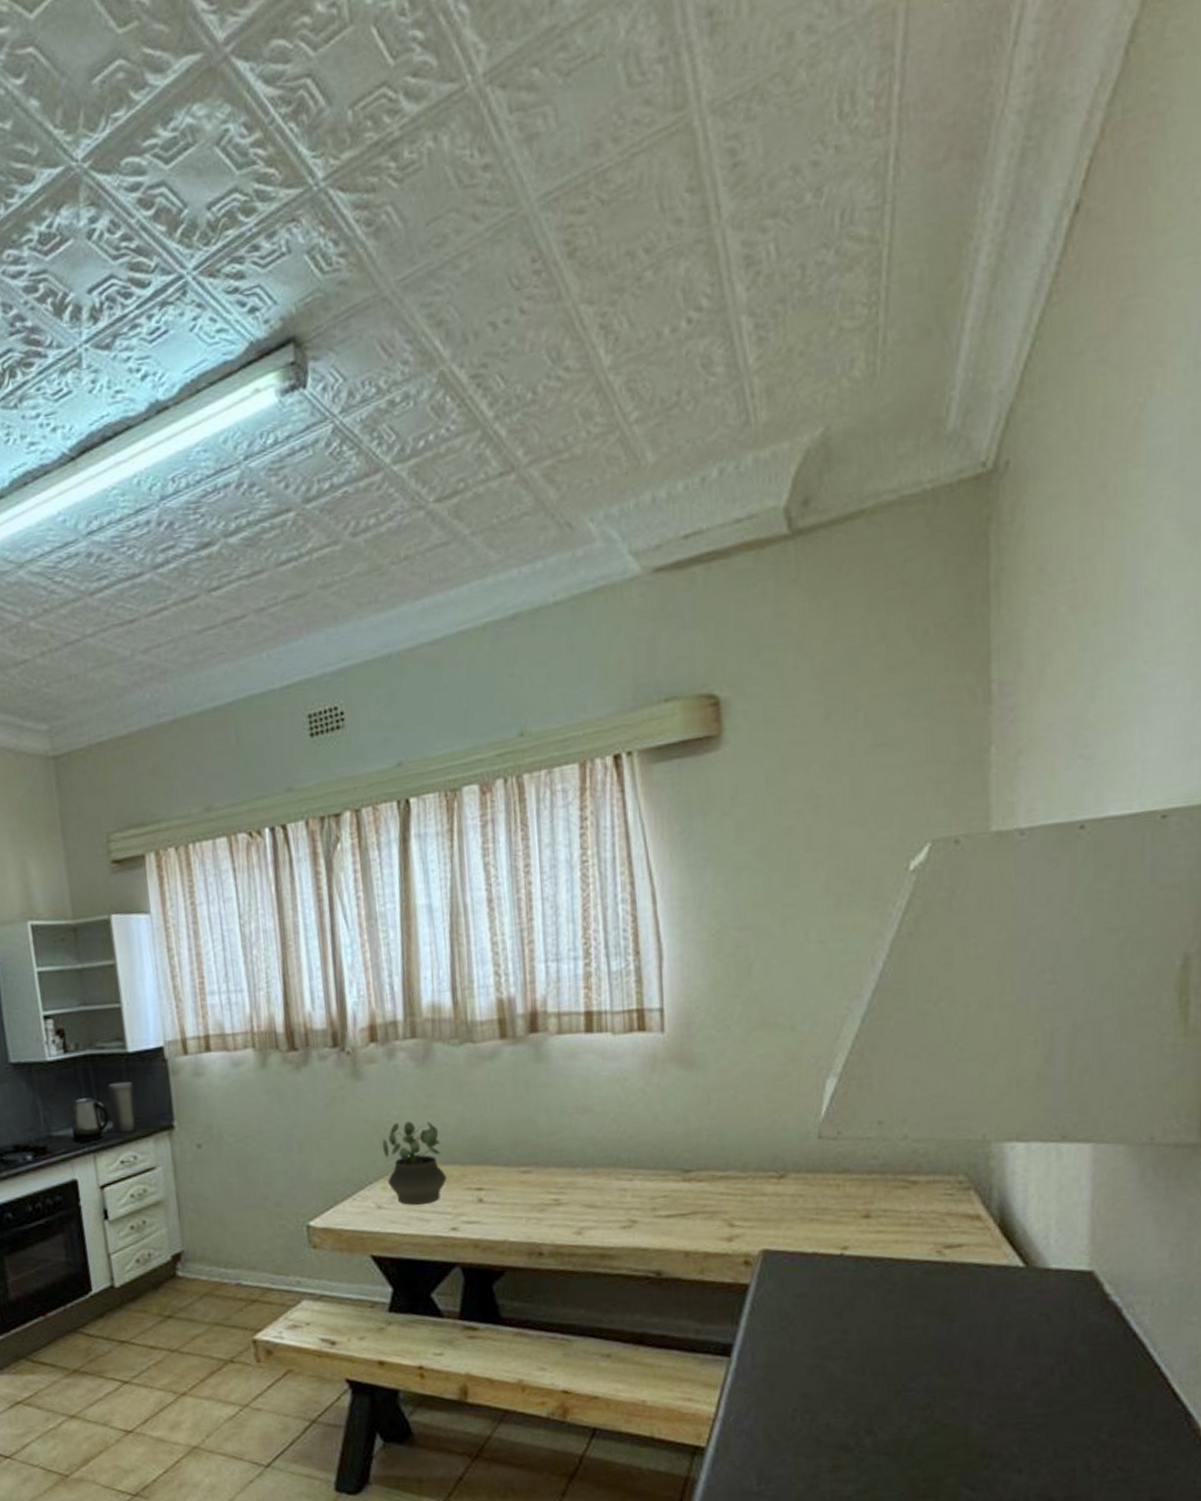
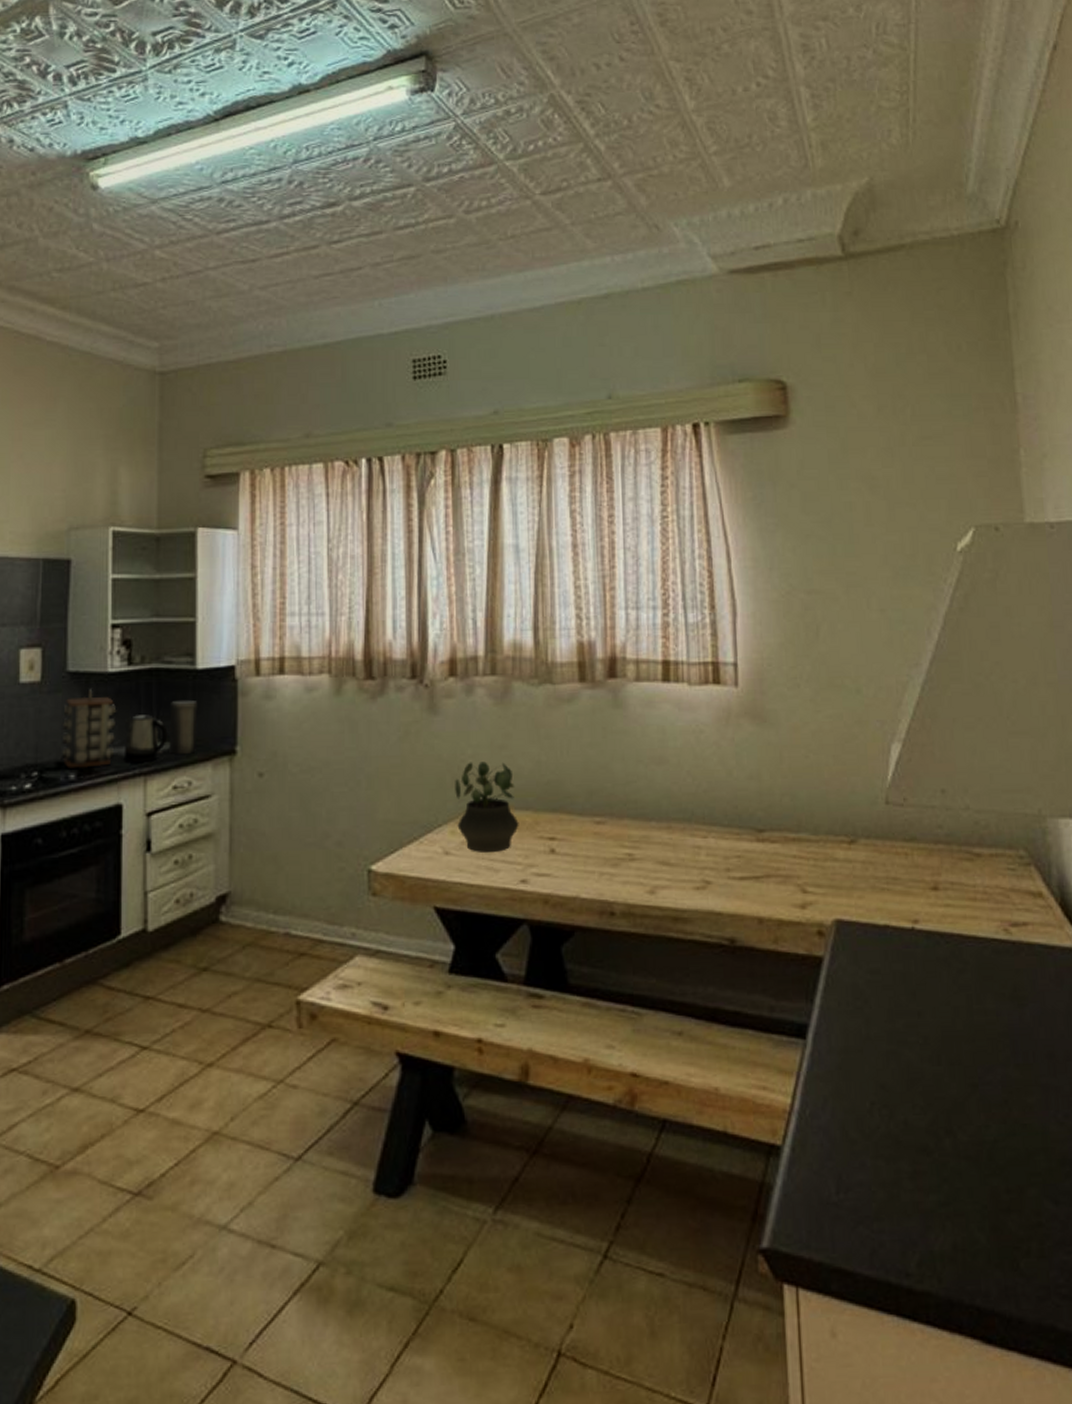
spice rack: none [11,1078,63,1151] -> present [61,689,116,769]

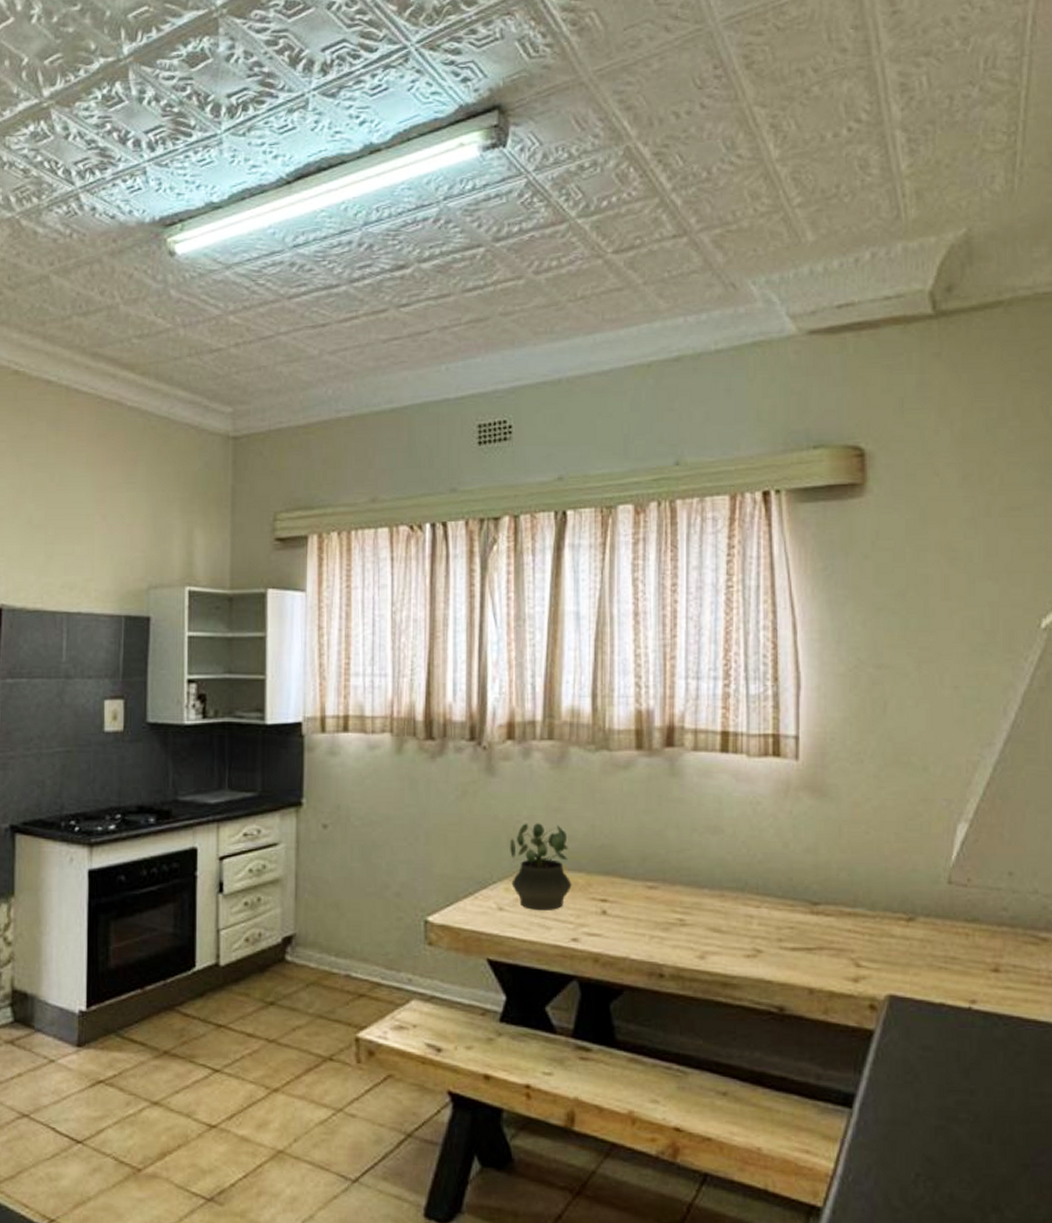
spice rack: present [61,689,116,769] -> none [141,740,191,814]
kettle: present [123,715,168,764] -> none [198,765,239,811]
canister: present [168,699,198,755] -> none [239,752,267,805]

